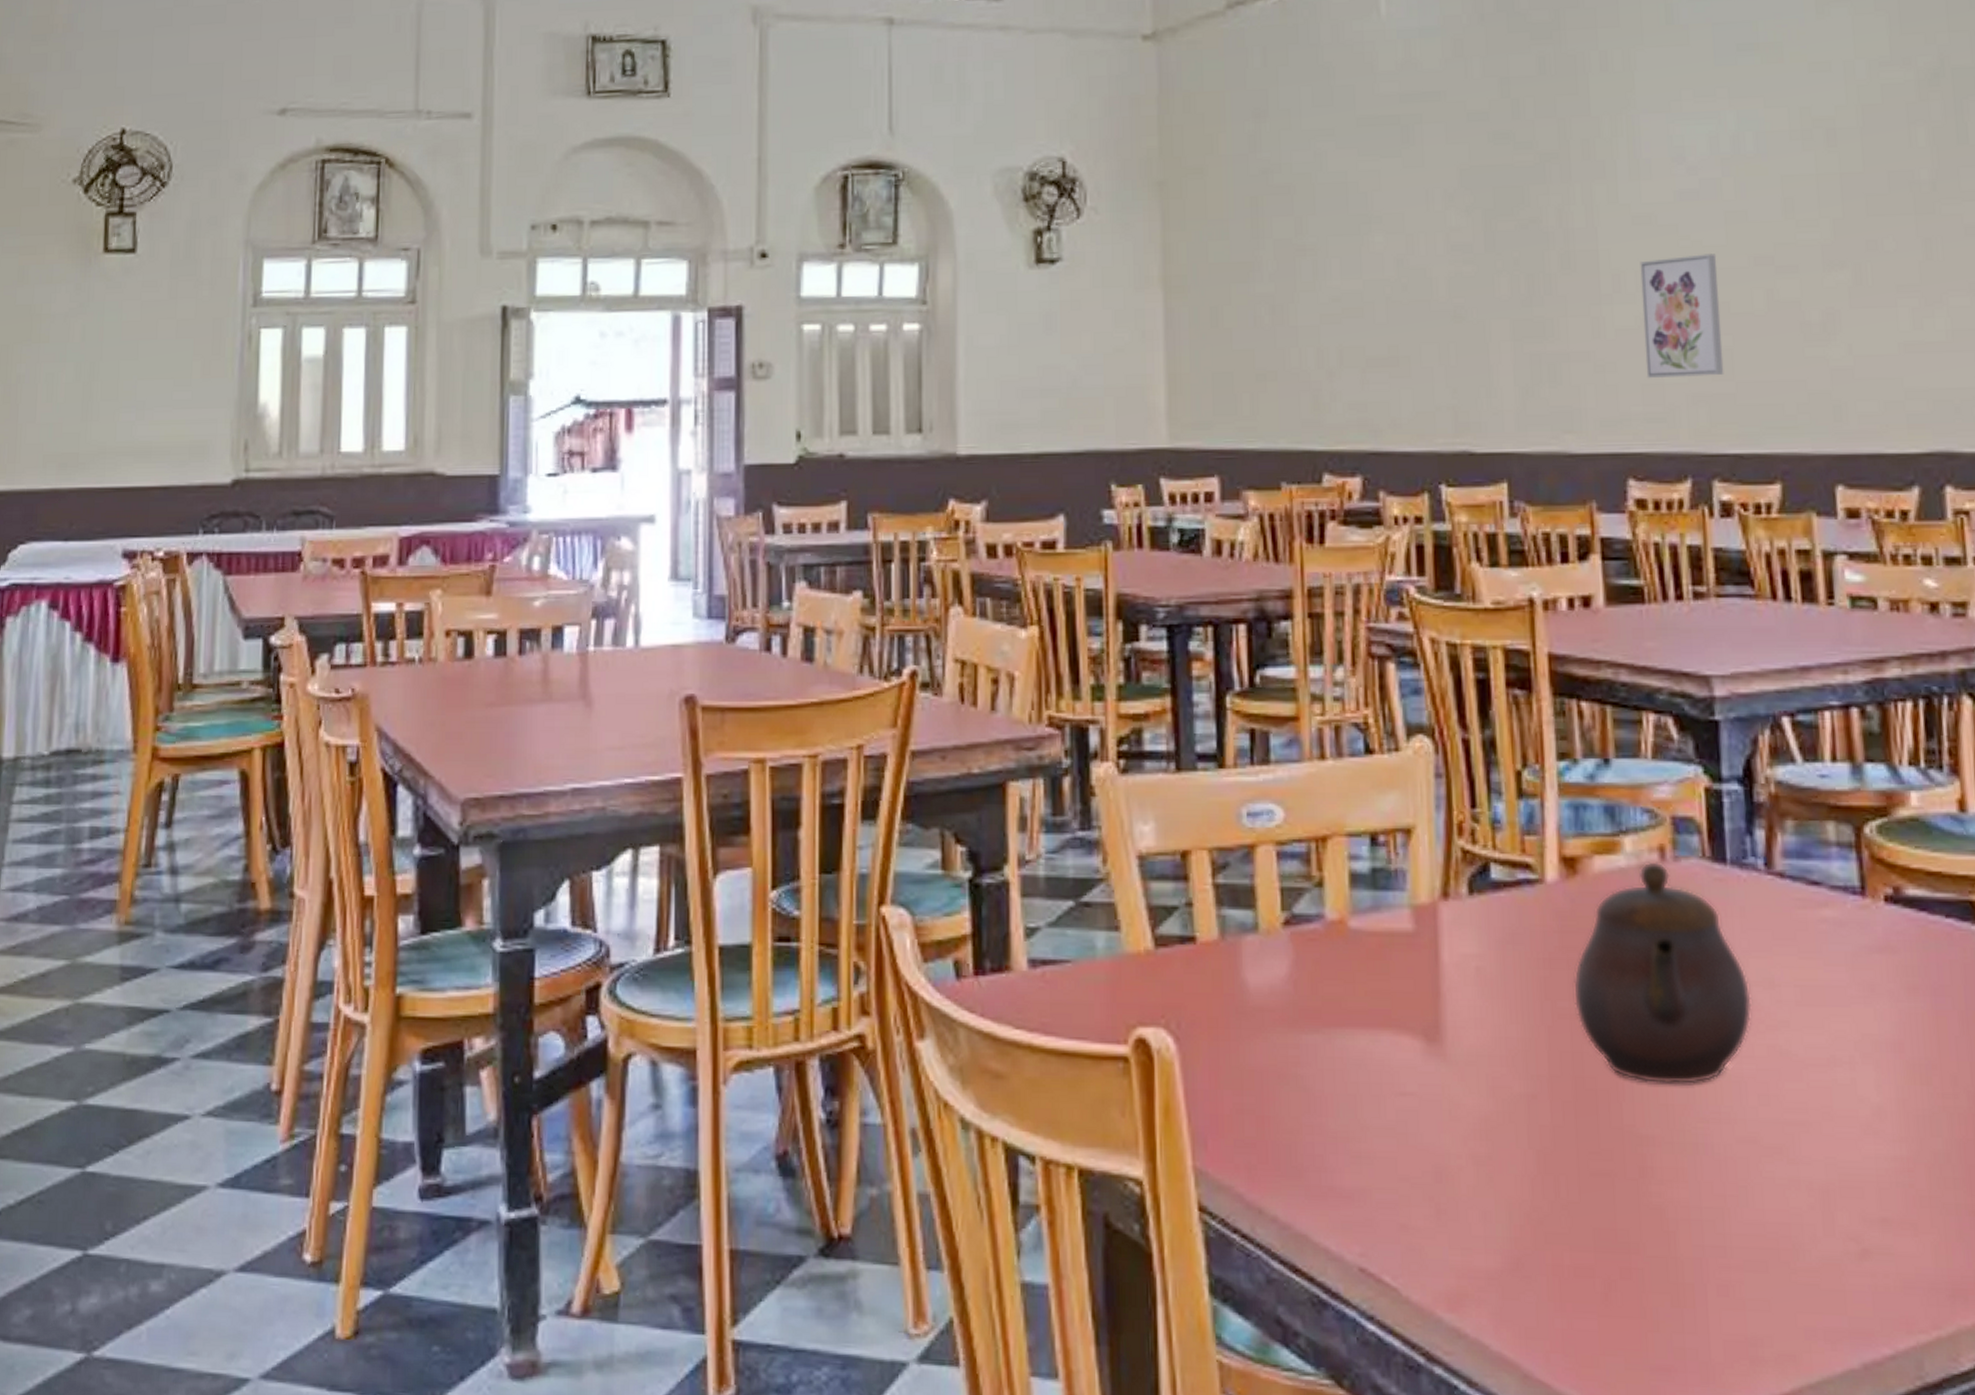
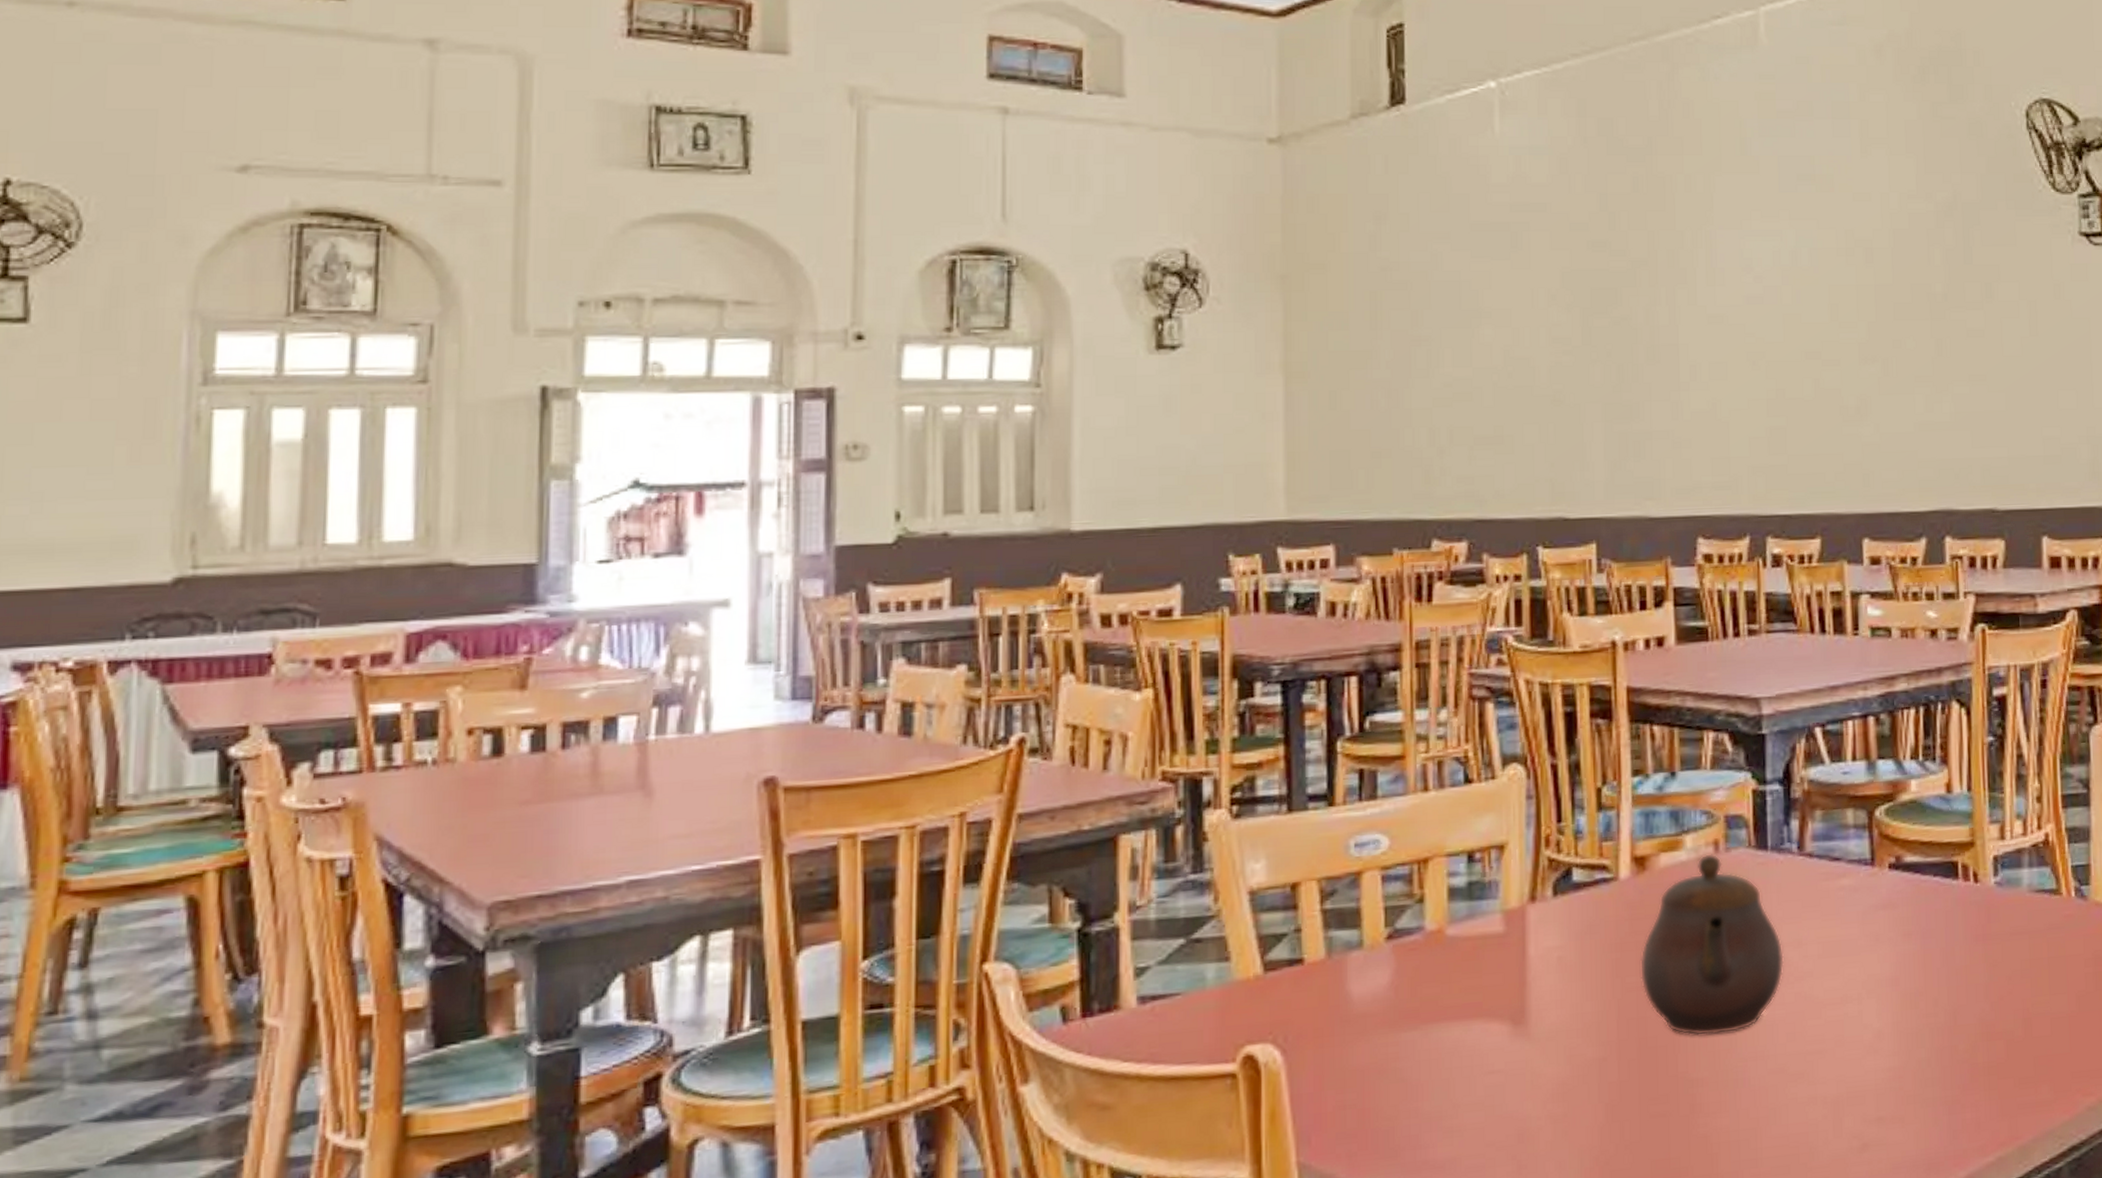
wall art: present [1640,253,1724,378] -> none [1713,349,1779,452]

